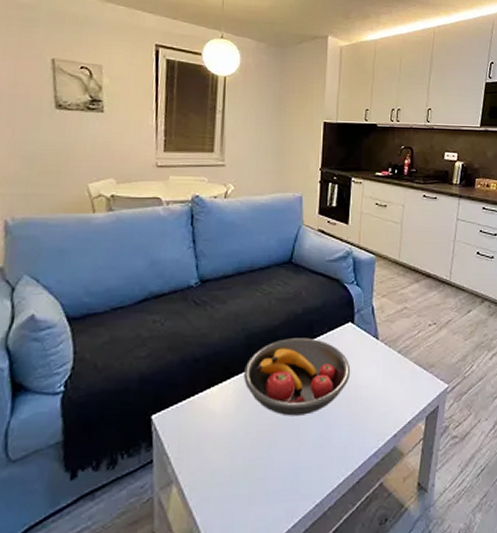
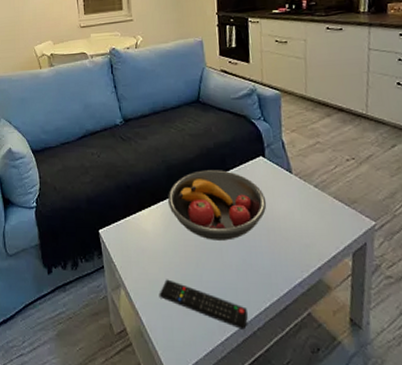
remote control: none [220,466,319,512] -> present [159,279,248,330]

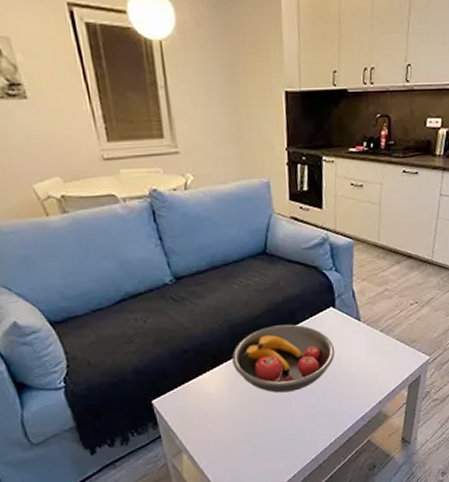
remote control: present [159,279,248,330] -> none [225,435,314,466]

